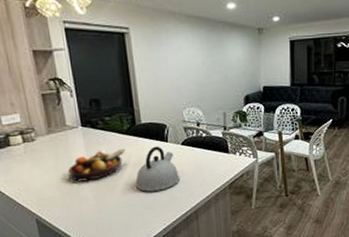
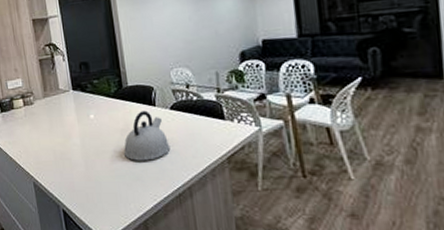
fruit bowl: present [68,148,126,182] -> none [61,112,113,146]

